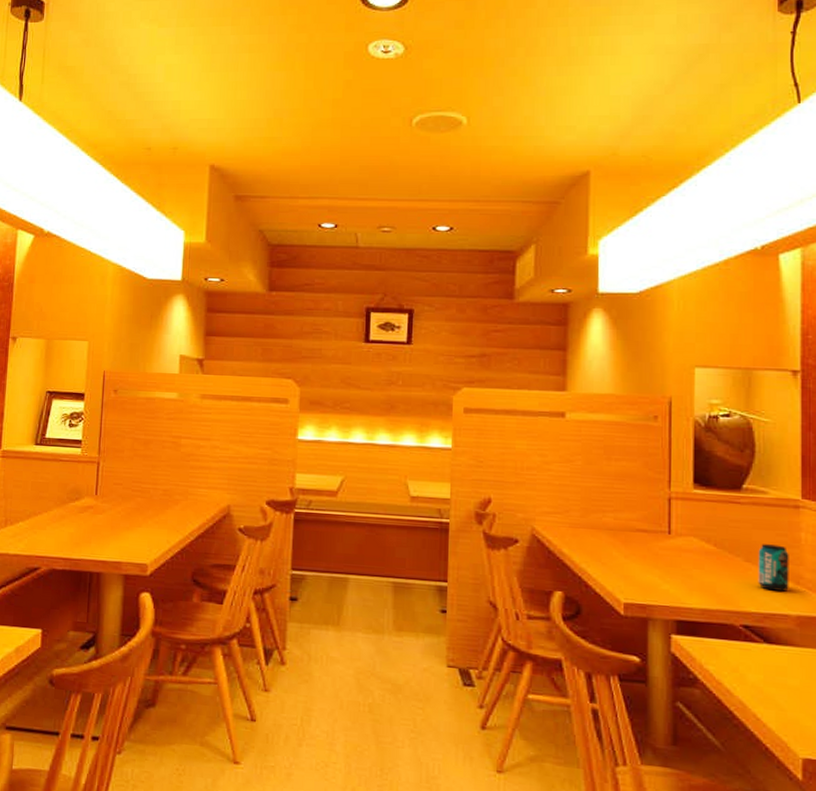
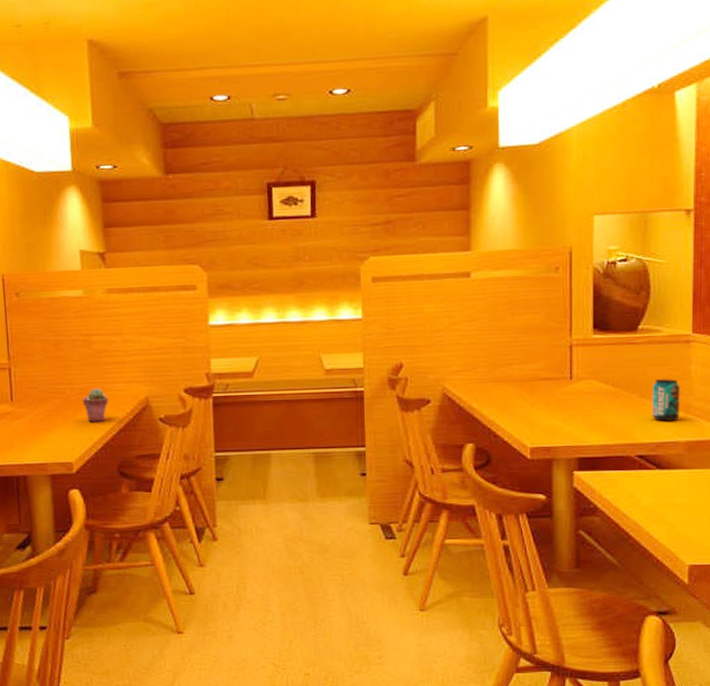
potted succulent: none [165,491,190,526] -> present [83,388,108,422]

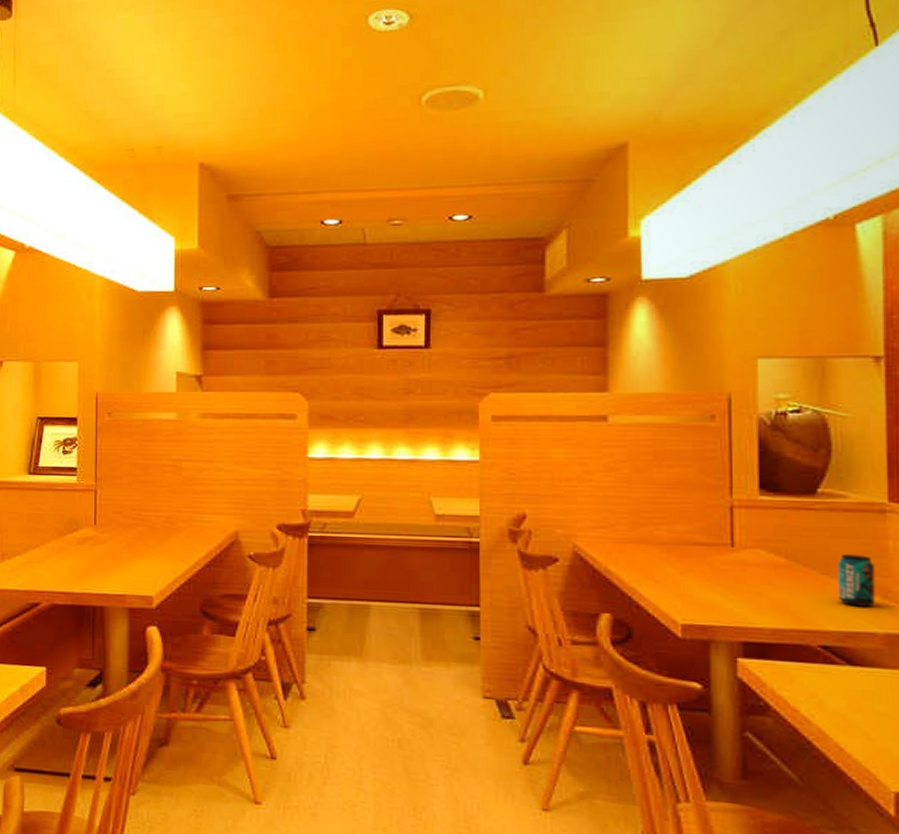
potted succulent: present [83,388,108,422] -> none [168,518,195,555]

